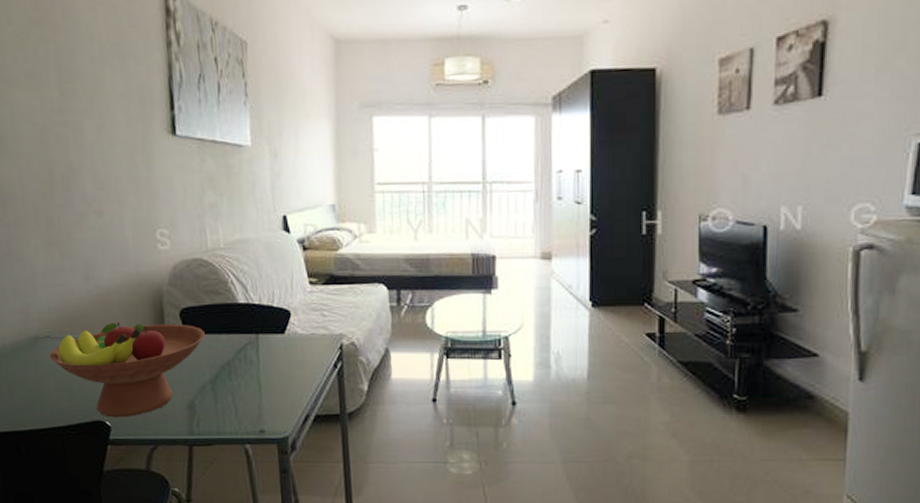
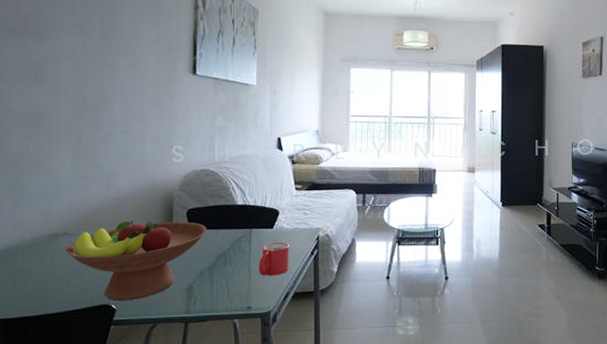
mug: none [269,352,308,393] -> present [258,243,289,276]

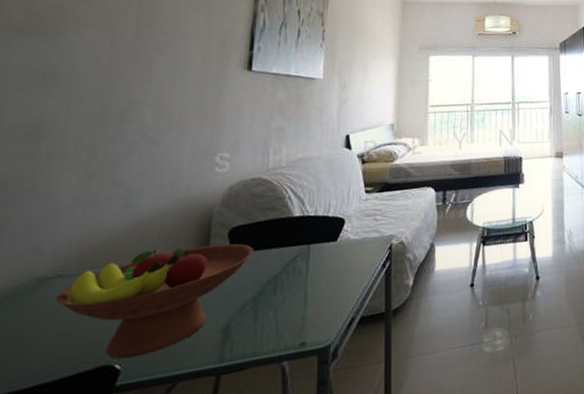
mug: present [258,243,289,276] -> none [317,256,356,301]

